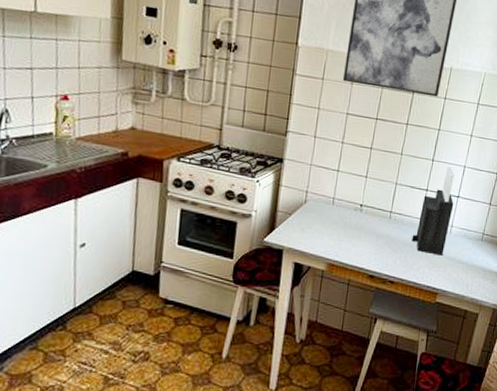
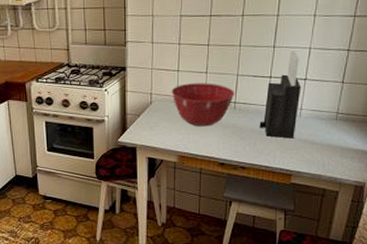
mixing bowl: none [328,185,392,235] -> present [171,83,235,127]

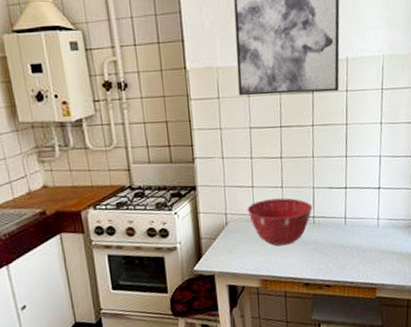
knife block: present [259,50,301,139] -> none [340,159,377,251]

